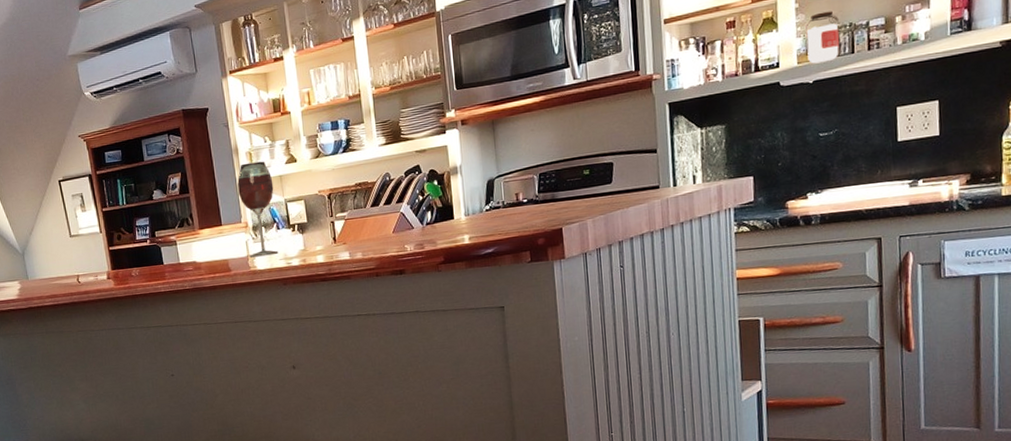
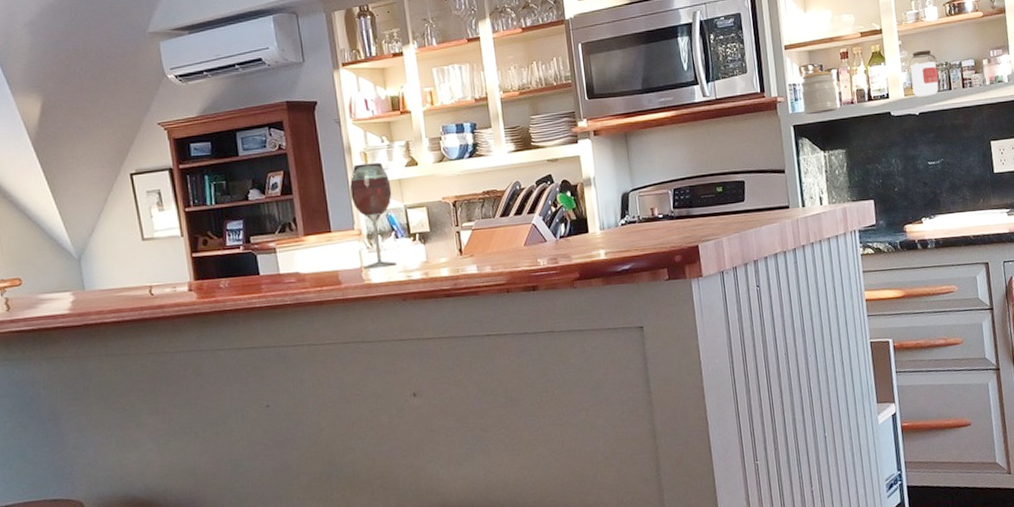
jar: none [679,38,720,91] -> present [800,66,838,115]

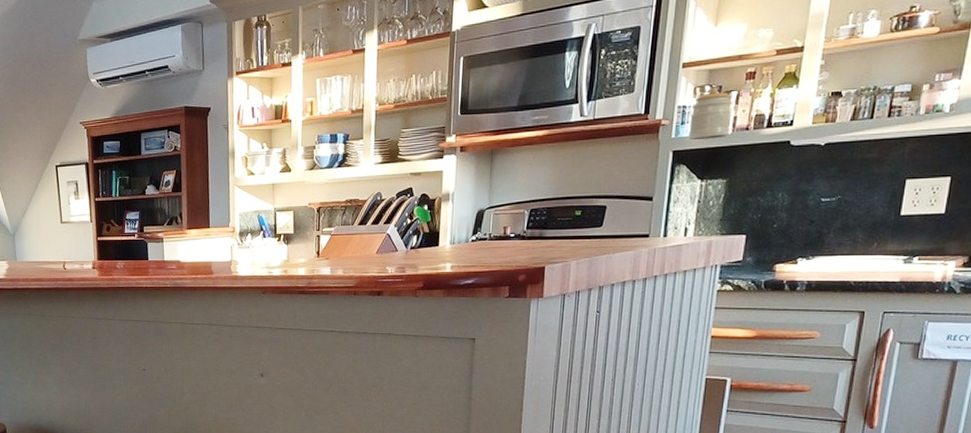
wineglass: present [350,162,397,269] -> none [230,167,265,263]
jar: present [908,50,939,97] -> none [824,71,865,126]

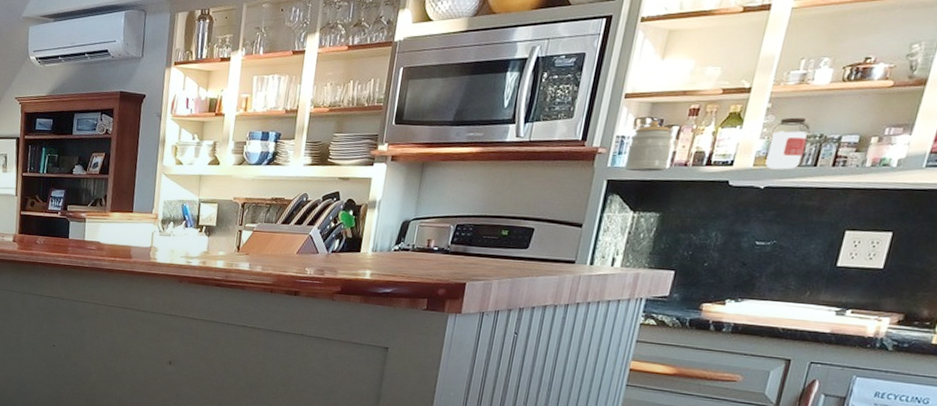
jar: none [824,71,865,126] -> present [765,117,811,170]

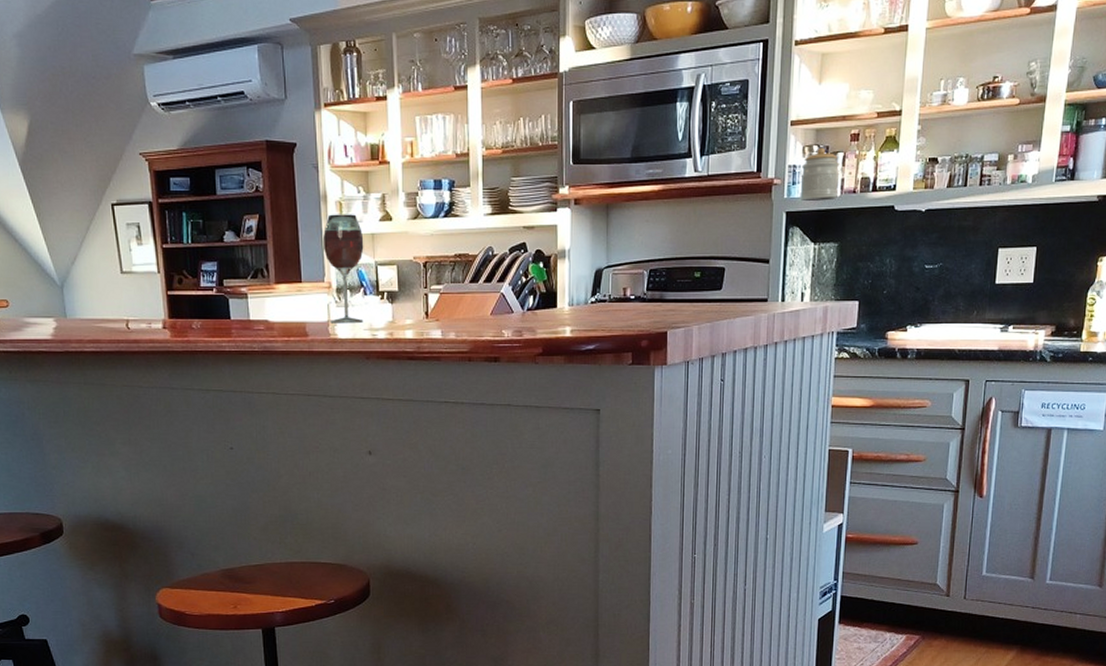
wineglass: none [152,156,192,252] -> present [324,214,364,324]
jar: present [765,117,811,170] -> none [923,138,957,192]

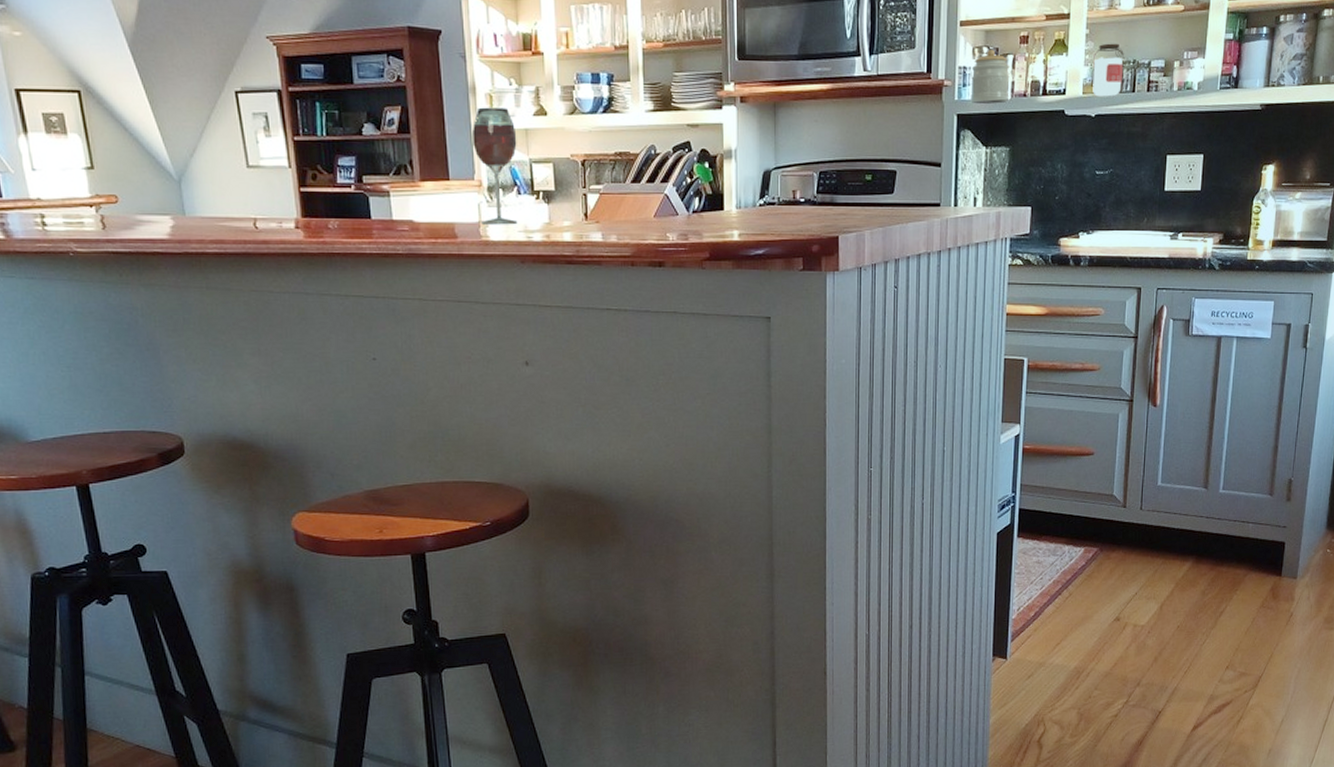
jar: none [923,138,957,192] -> present [1092,43,1125,97]

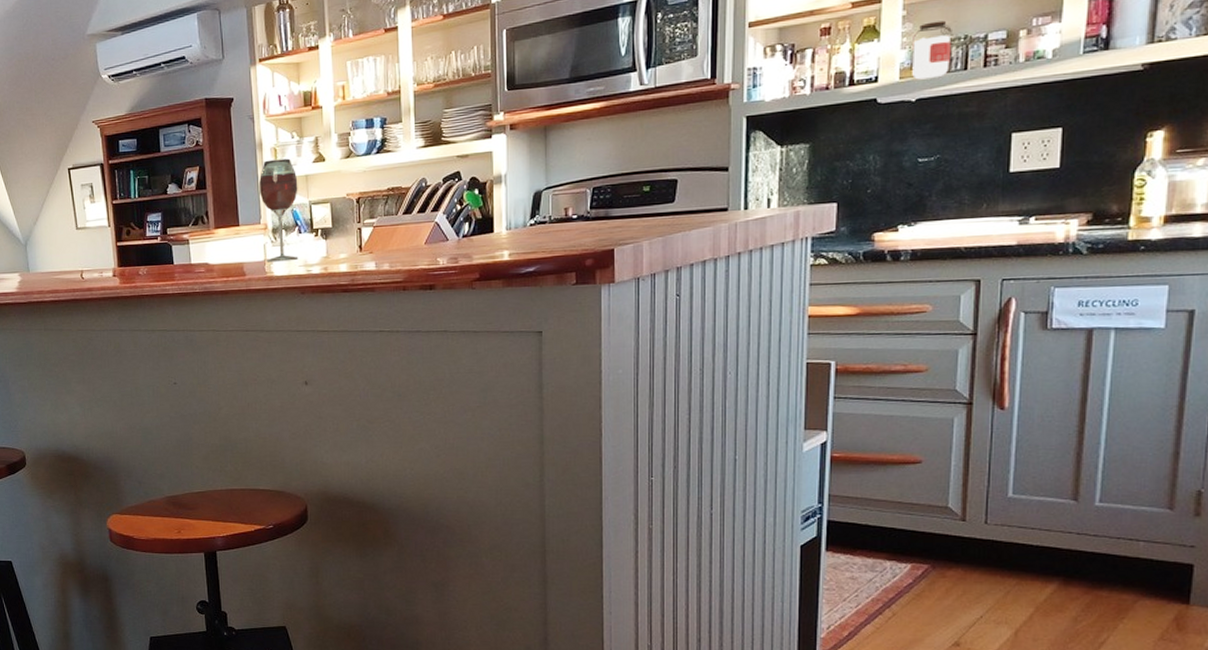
jar: present [970,49,1010,105] -> none [762,45,809,104]

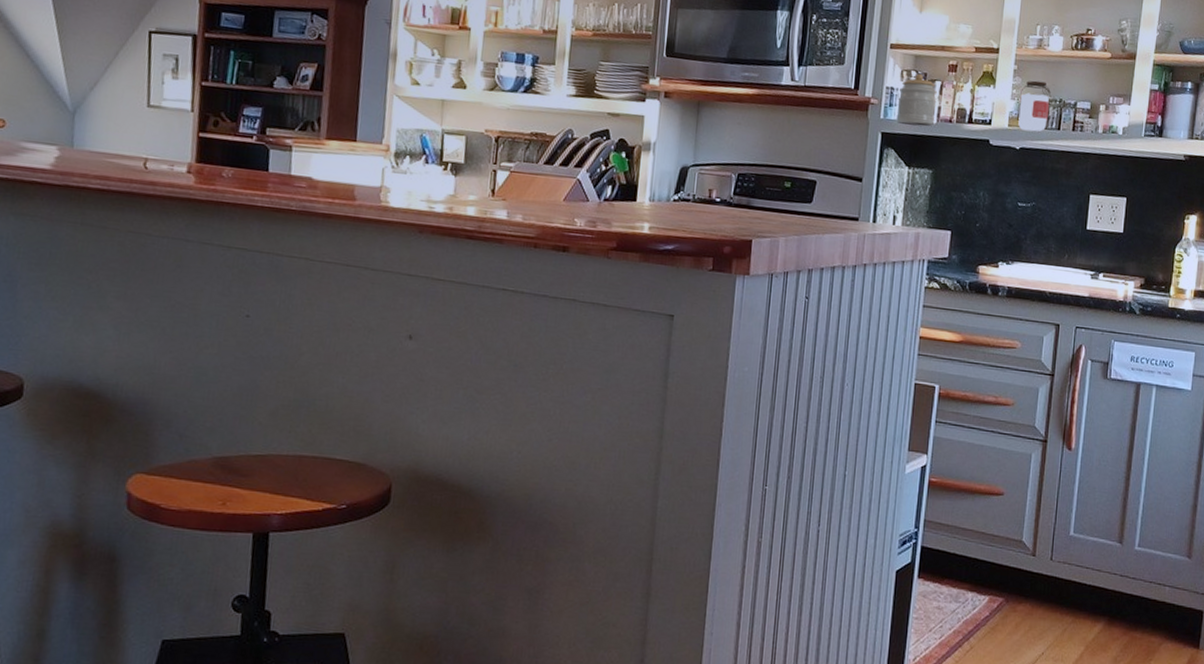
wineglass: present [259,158,299,262] -> none [383,73,433,194]
jar: none [762,45,809,104] -> present [896,73,937,127]

